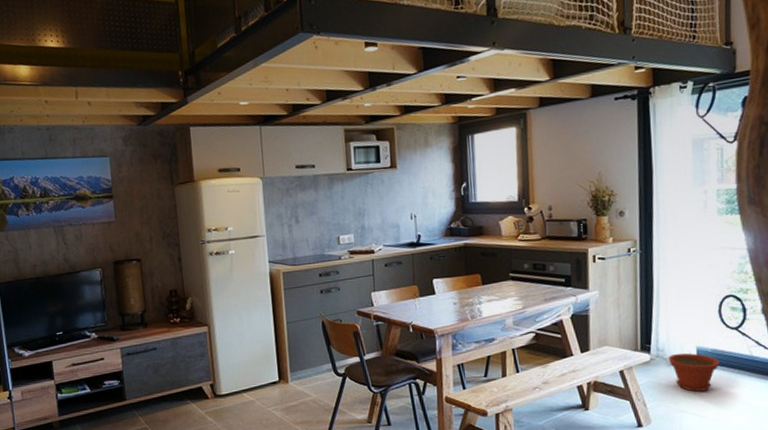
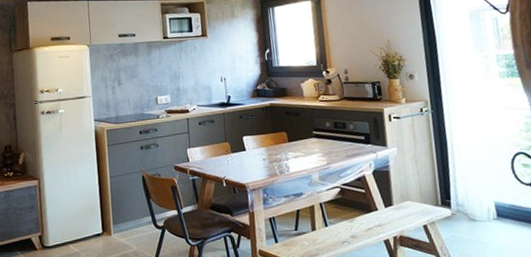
plant pot: present [668,353,719,392] -> none [468,208,518,247]

